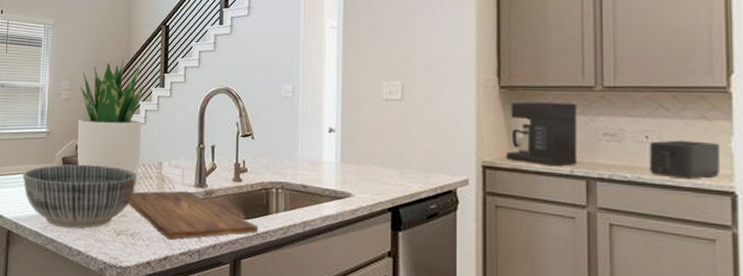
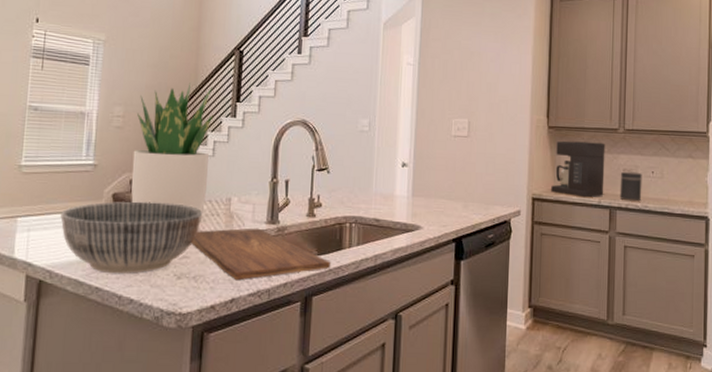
cylinder: none [599,136,632,172] -> present [619,171,643,202]
toaster: present [649,140,721,180] -> none [654,175,701,207]

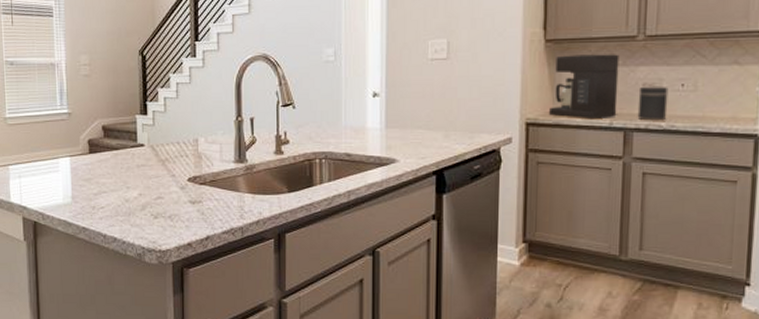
bowl: present [60,201,203,274] -> none [45,146,173,214]
planter: present [130,83,214,222] -> none [102,25,175,163]
cutting board: present [191,228,331,281] -> none [164,167,303,219]

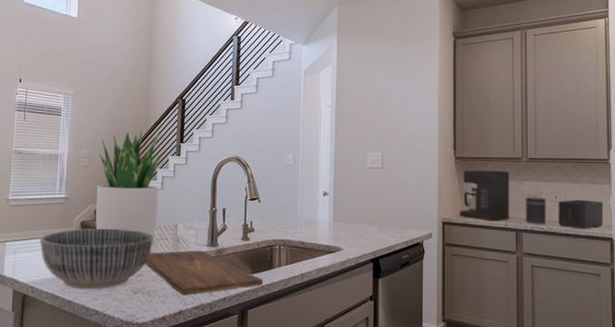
bowl: none [45,146,173,214] -> present [39,228,154,289]
planter: none [102,25,175,163] -> present [95,127,162,245]
cutting board: none [164,167,303,219] -> present [145,250,264,296]
toaster: none [683,86,750,125] -> present [558,199,604,229]

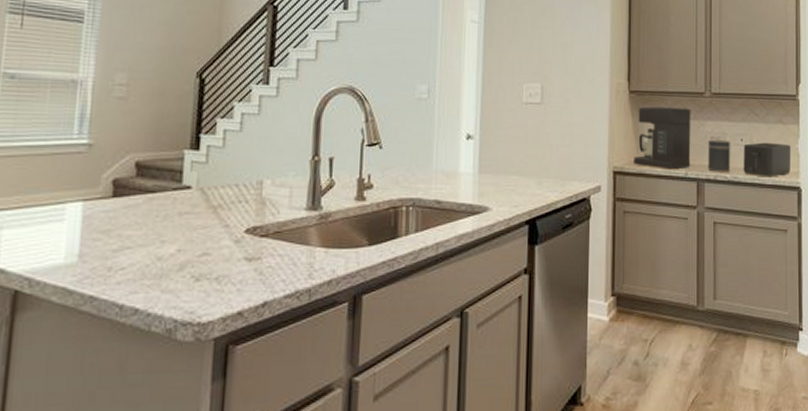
bowl: present [39,228,154,289] -> none [44,188,228,277]
planter: present [95,127,162,245] -> none [136,43,242,210]
cutting board: present [145,250,264,296] -> none [213,215,385,280]

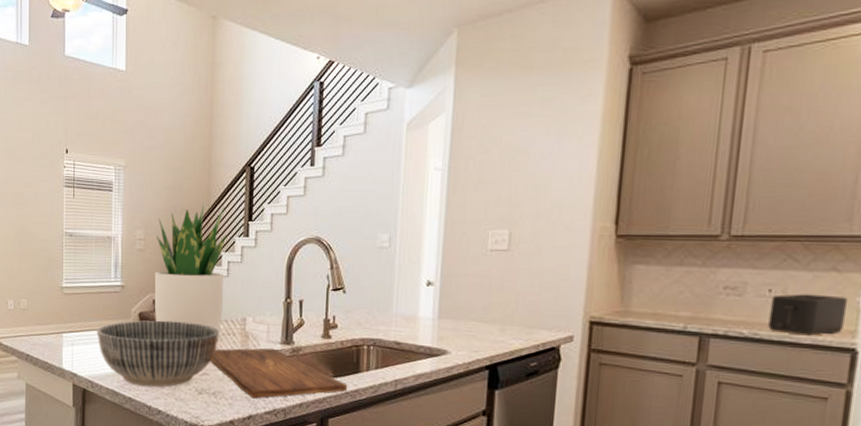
bowl: none [44,188,228,277] -> present [97,320,220,387]
planter: none [136,43,242,210] -> present [154,203,227,340]
cutting board: none [213,215,385,280] -> present [210,348,348,399]
coffee maker: present [634,106,691,170] -> none [616,252,699,322]
cylinder: present [707,139,731,173] -> none [715,289,754,328]

